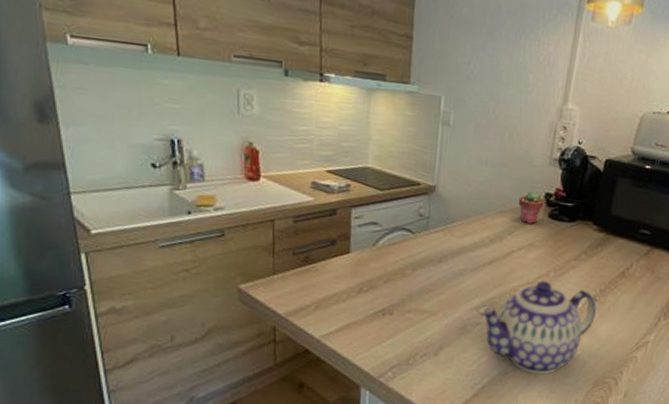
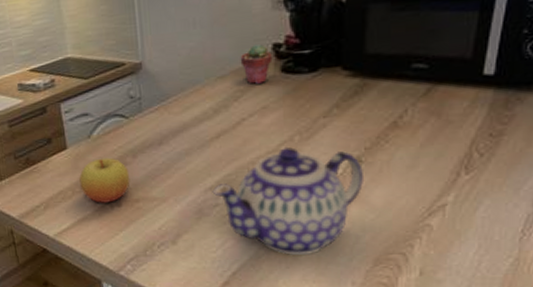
apple: none [356,267,406,310] -> present [79,157,130,203]

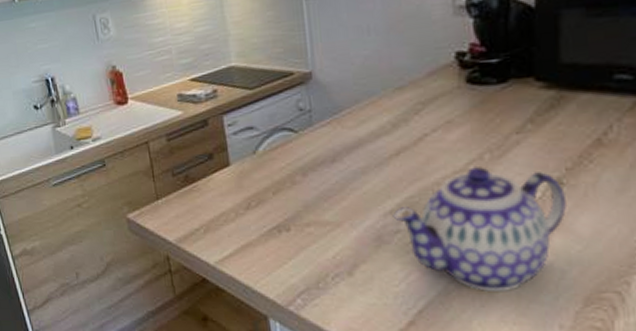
apple: present [79,157,130,203] -> none [243,176,300,227]
potted succulent: present [240,43,273,84] -> none [419,52,456,96]

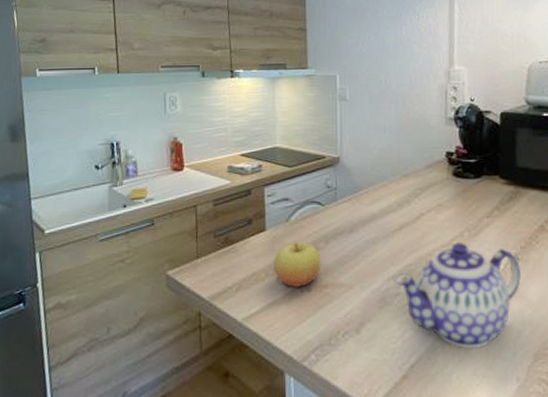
apple: none [243,176,300,227] -> present [274,242,321,287]

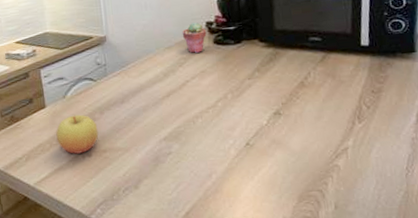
teapot: present [394,241,522,349] -> none [166,103,284,196]
potted succulent: none [420,150,446,184] -> present [182,21,207,53]

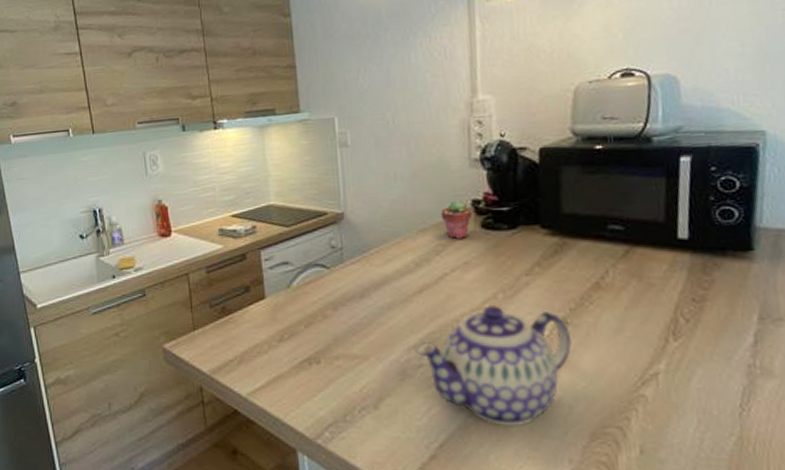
apple: present [56,114,99,154] -> none [277,309,330,359]
teapot: none [166,103,284,196] -> present [415,304,573,427]

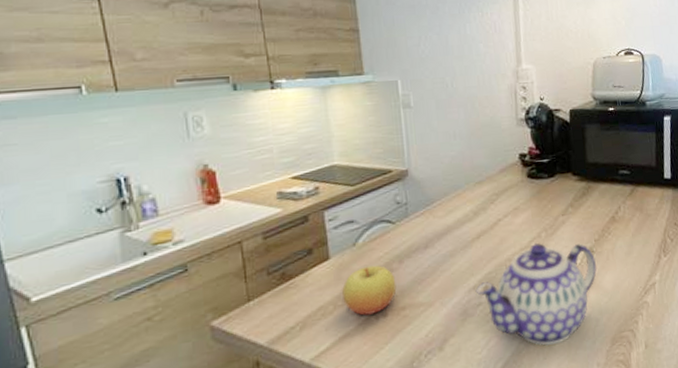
apple: none [277,309,330,359] -> present [342,265,397,316]
potted succulent: present [440,199,473,239] -> none [494,153,520,188]

